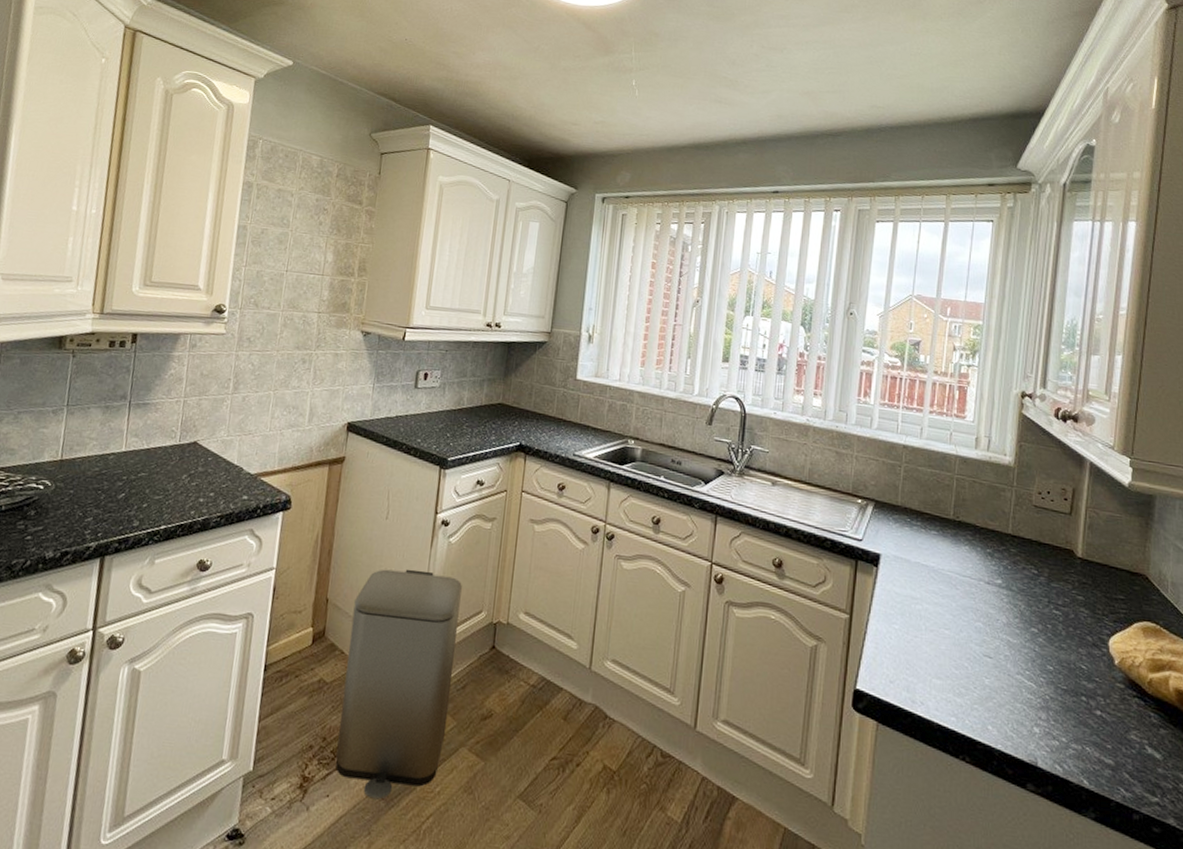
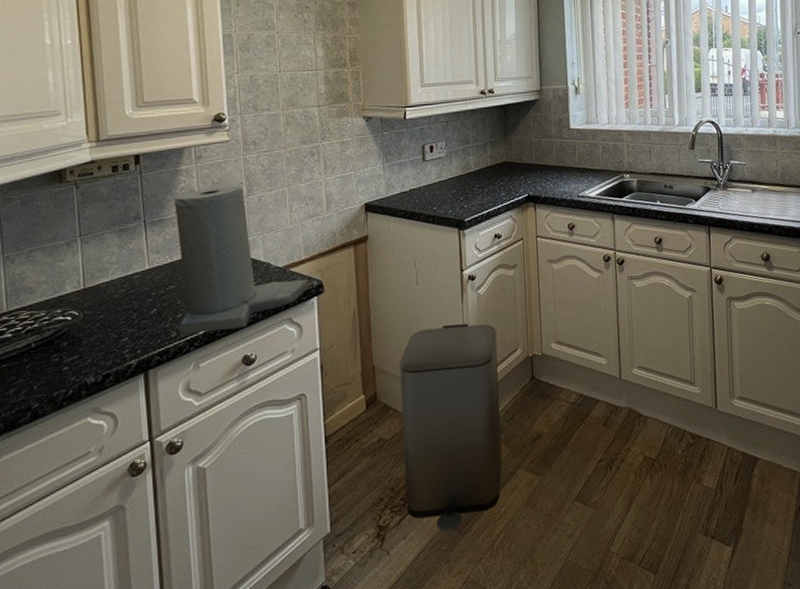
paper towel: none [140,378,278,531] -> present [173,185,309,334]

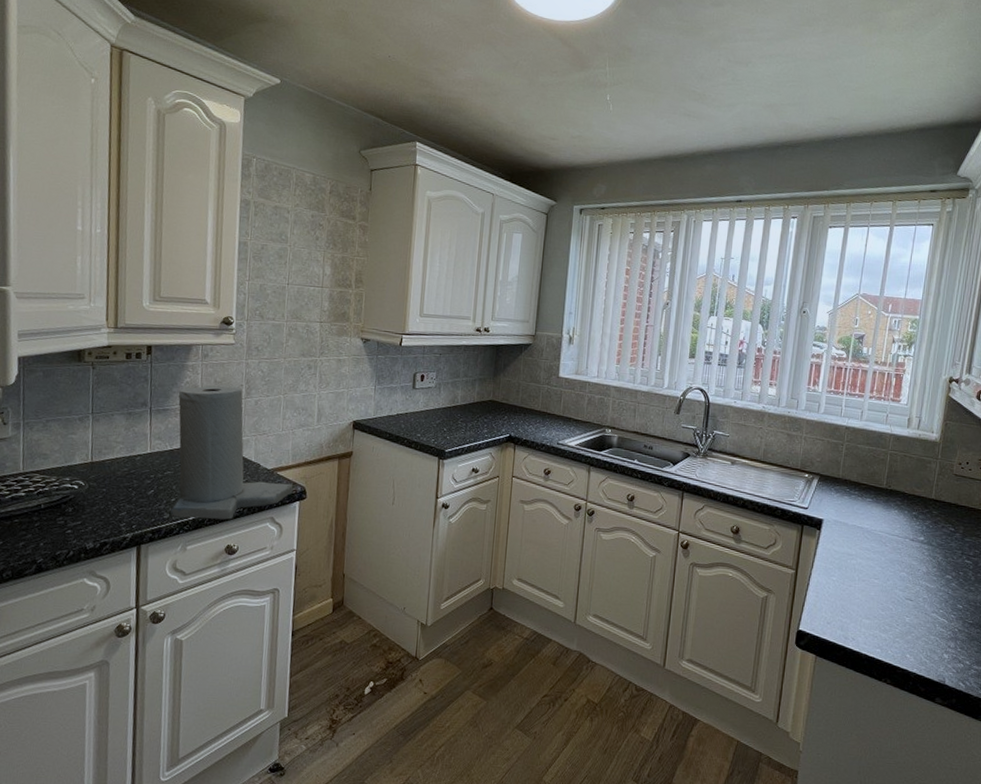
pedal bin: present [400,323,502,532] -> none [359,546,462,735]

